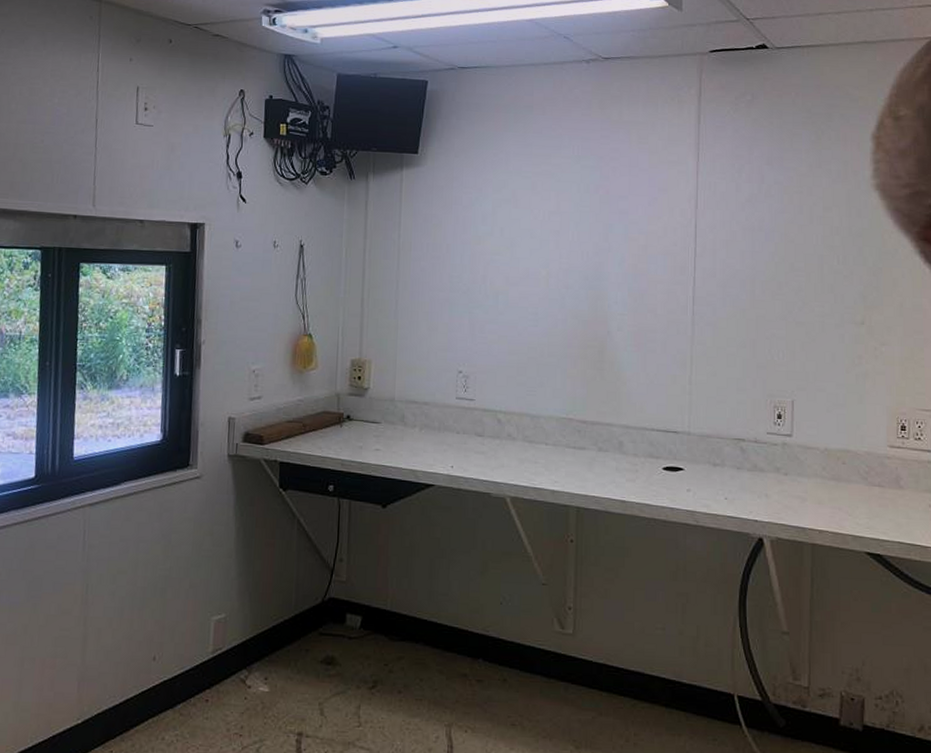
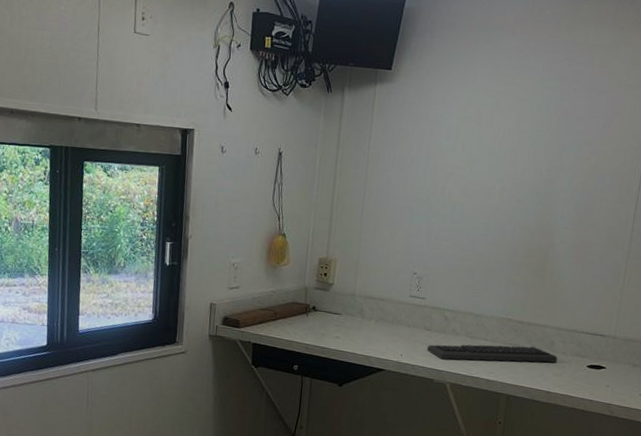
keyboard: none [480,449,630,469] -> present [426,344,558,363]

